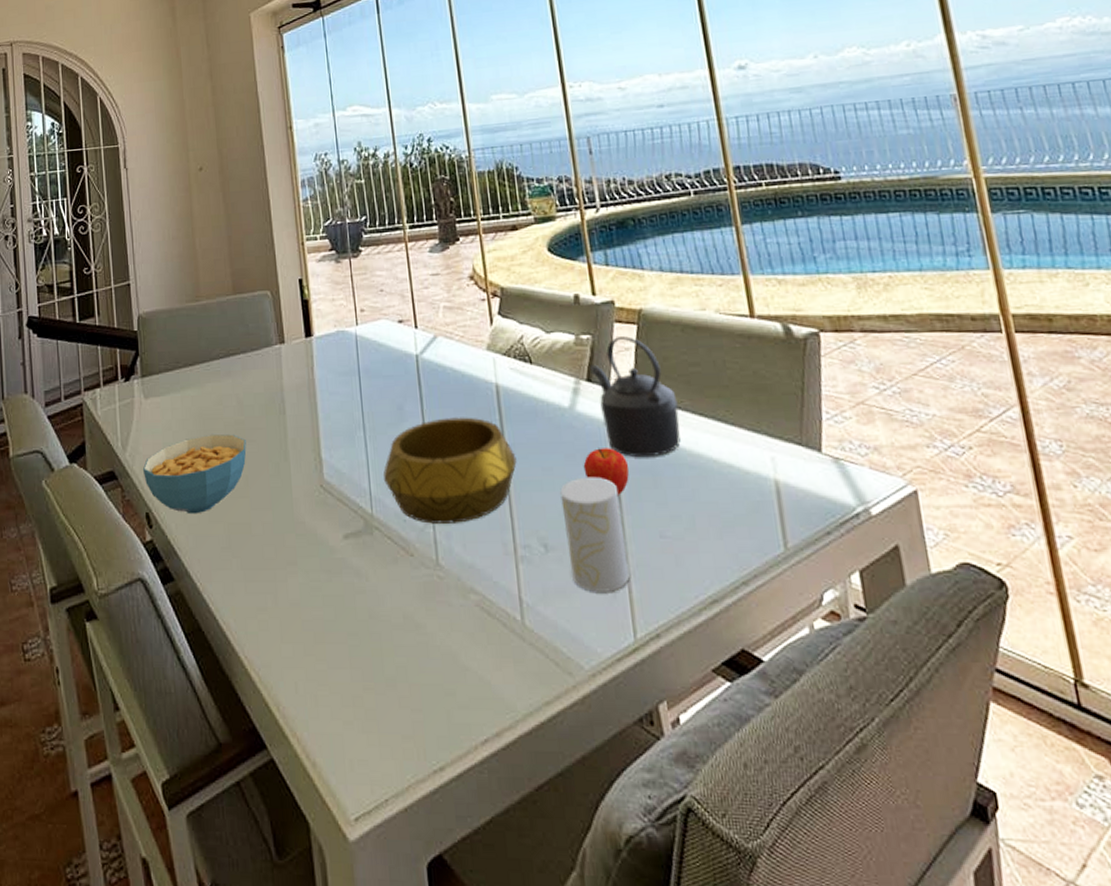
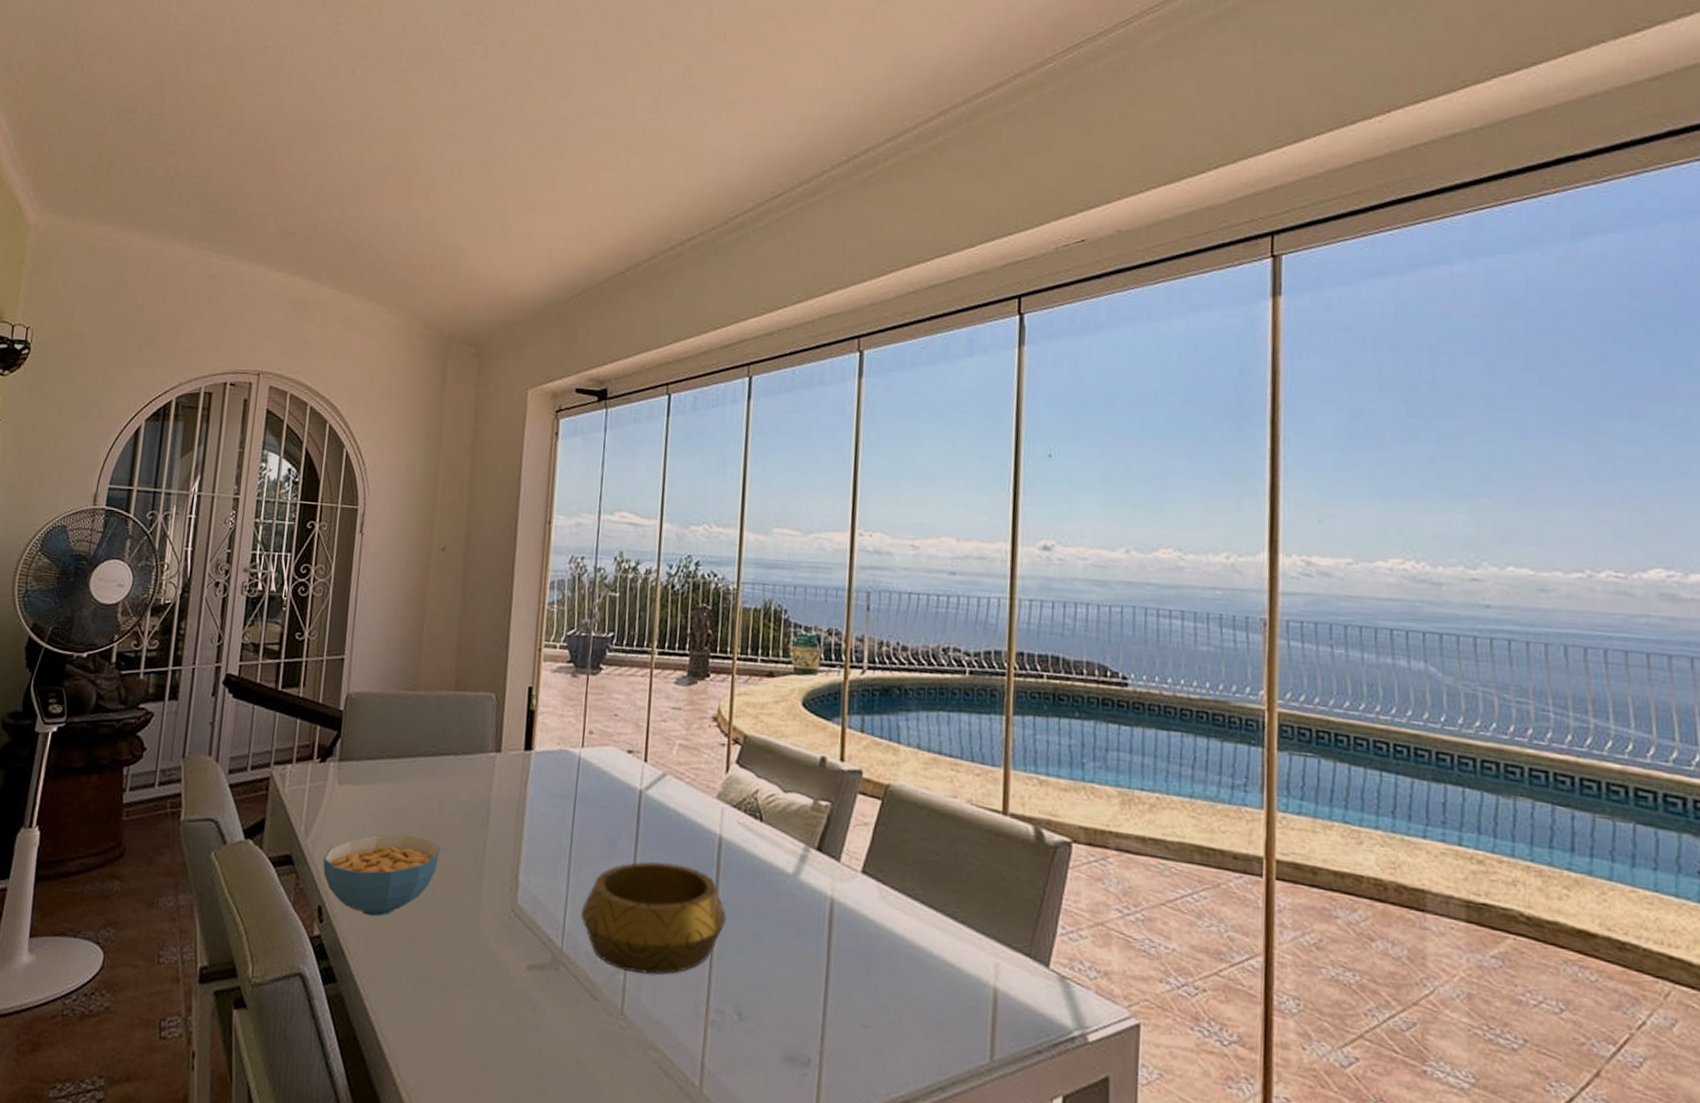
cup: present [560,476,630,592] -> none [762,949,828,1074]
fruit: present [583,448,629,497] -> none [795,922,843,976]
kettle: present [590,336,681,458] -> none [823,809,908,942]

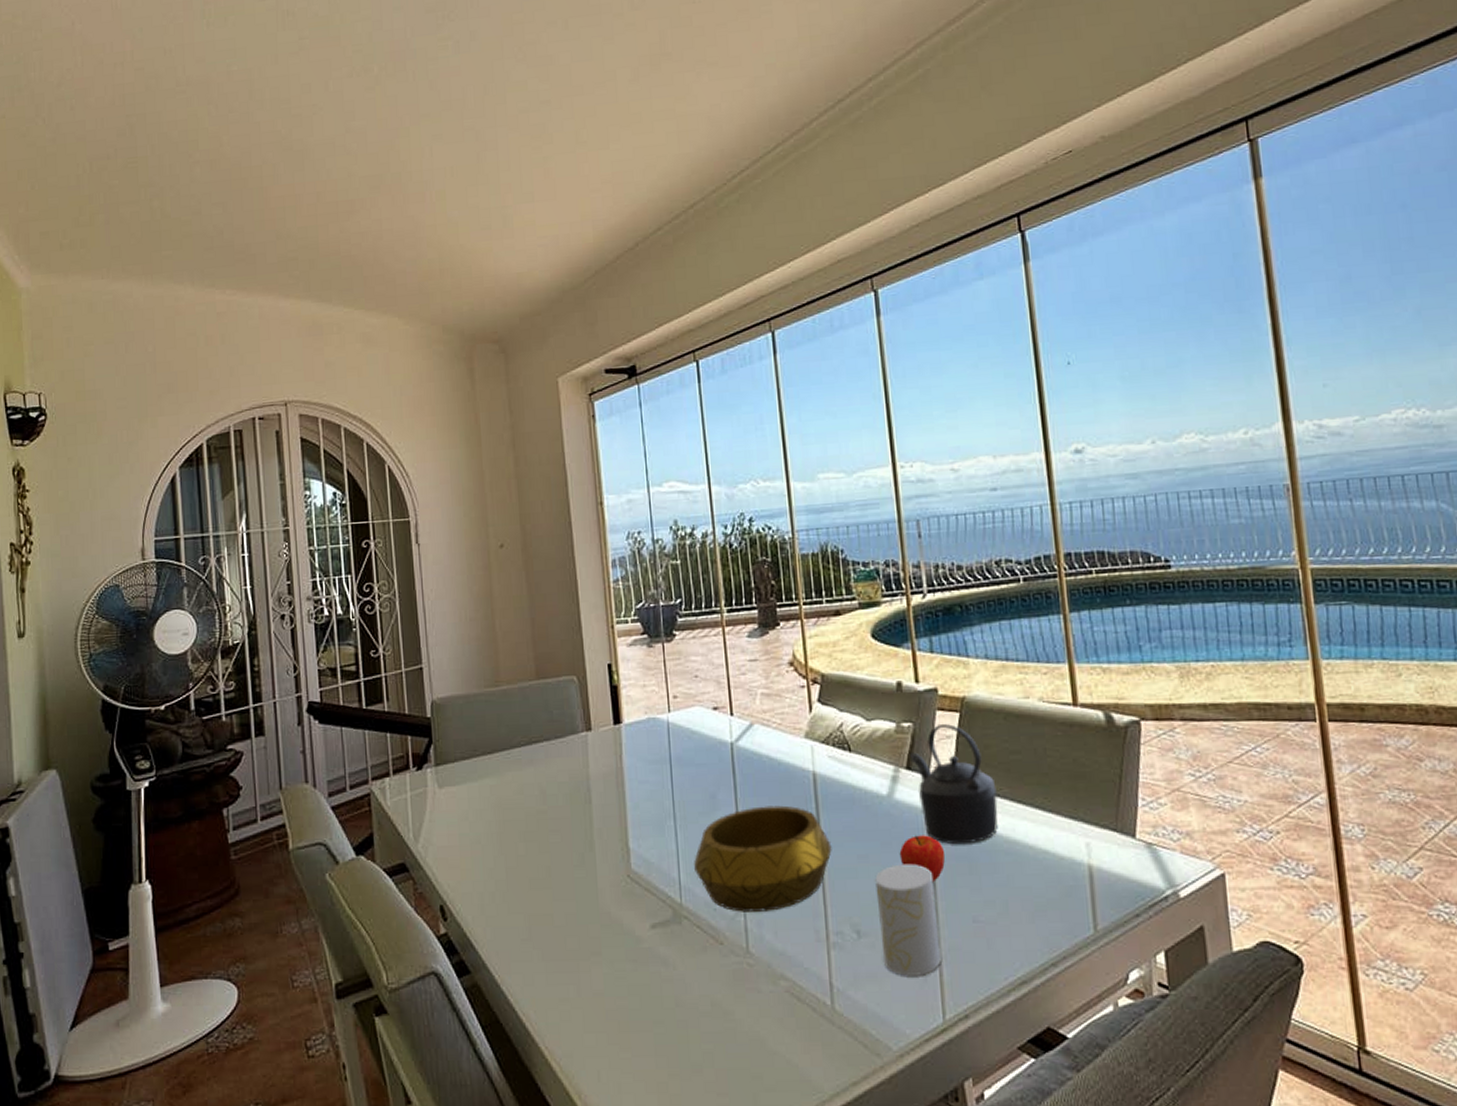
cereal bowl: present [322,834,440,917] -> none [436,824,549,907]
cup: none [762,949,828,1074] -> present [875,863,941,976]
fruit: none [795,922,843,976] -> present [899,835,945,883]
kettle: none [823,809,908,942] -> present [910,724,998,845]

